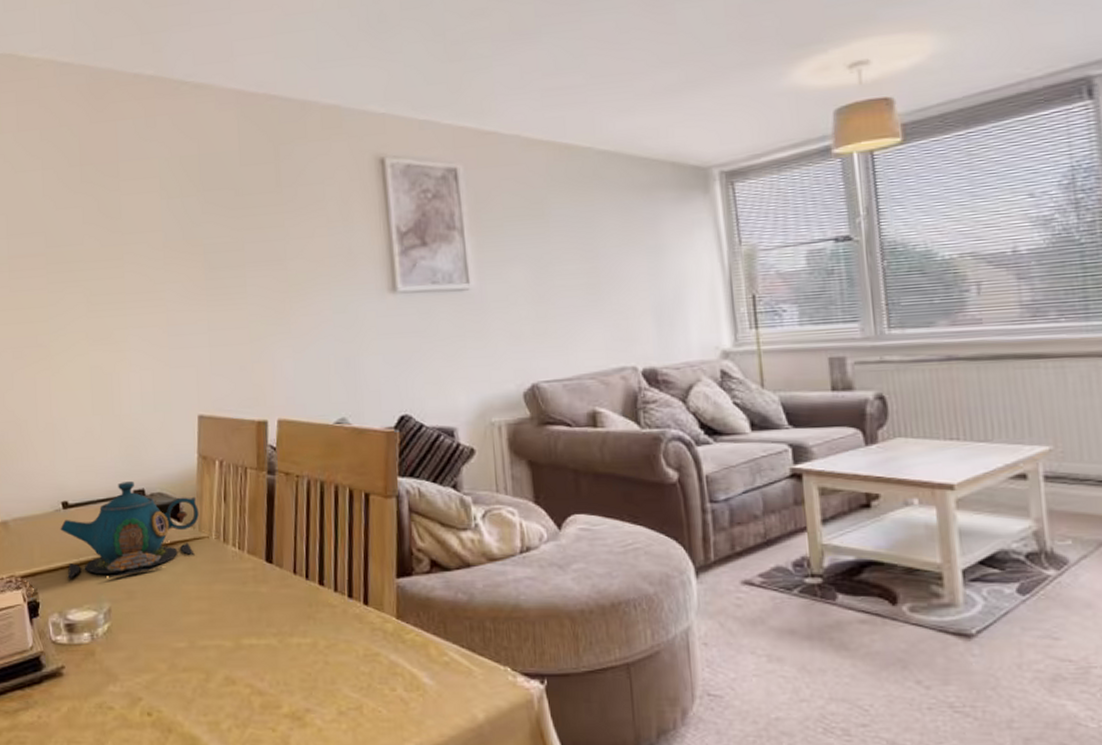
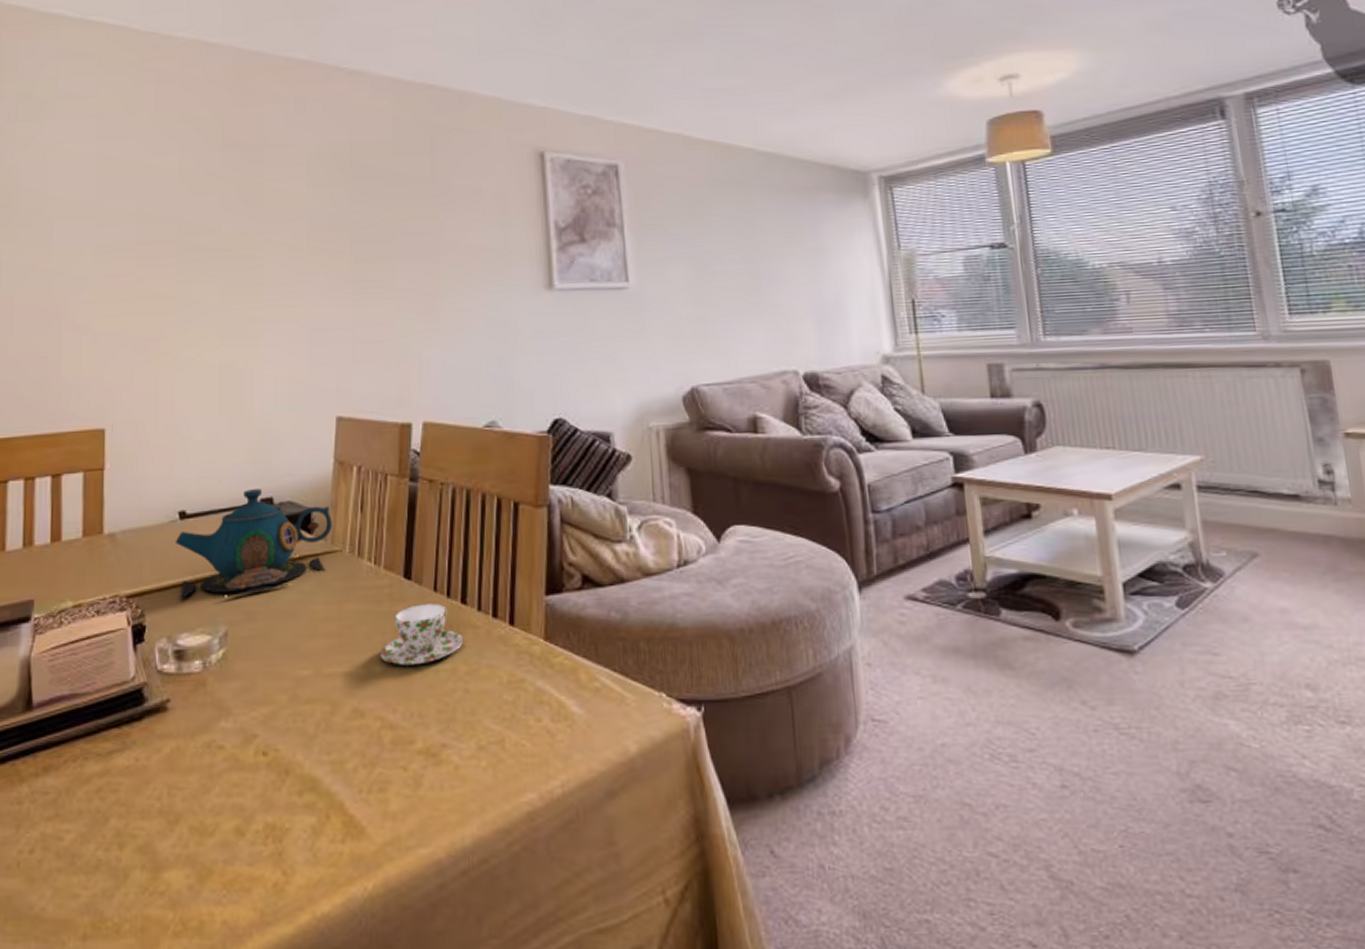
teacup: none [246,585,323,640] -> present [379,604,464,666]

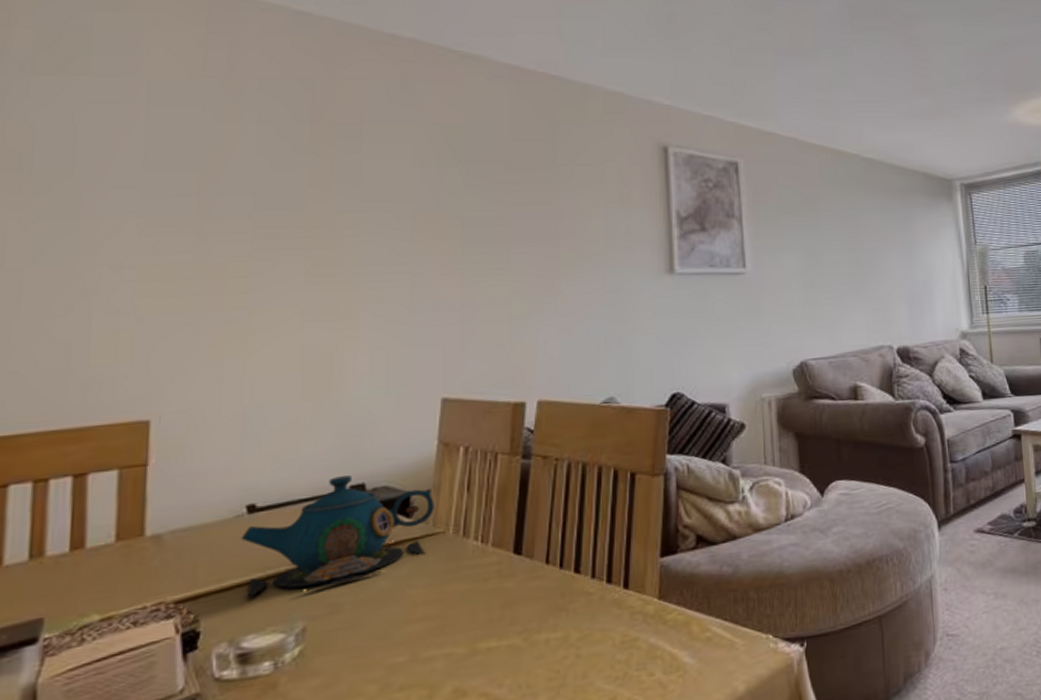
teacup: present [379,604,464,666] -> none [485,575,577,640]

